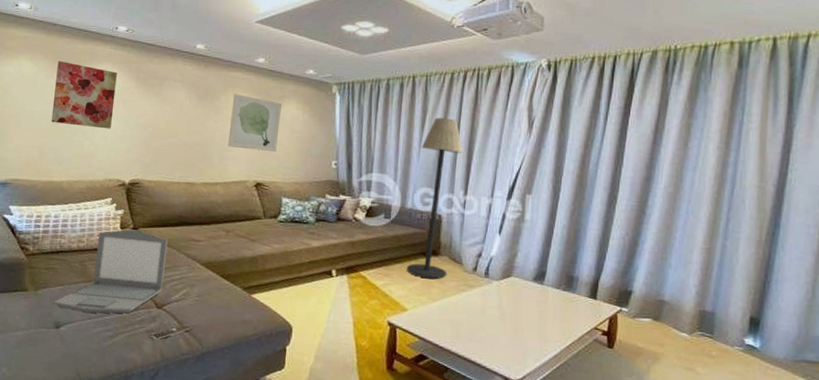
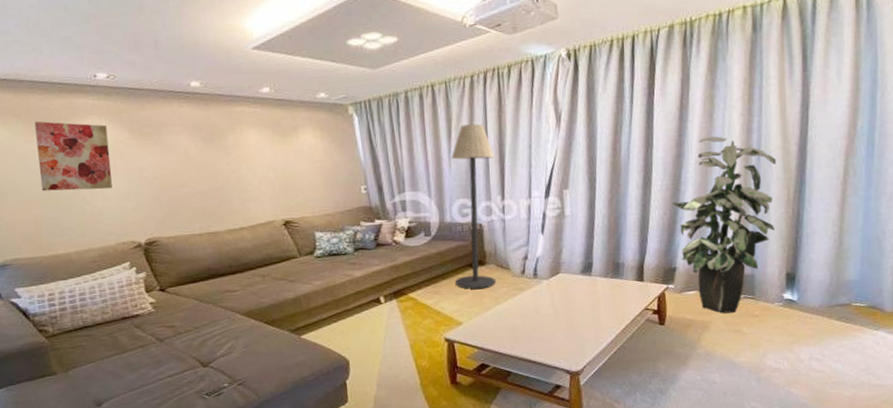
laptop: present [52,229,168,314] -> none [87,290,206,385]
wall art: present [227,94,282,152] -> none [242,130,300,188]
indoor plant: none [634,164,751,350] -> present [671,136,777,314]

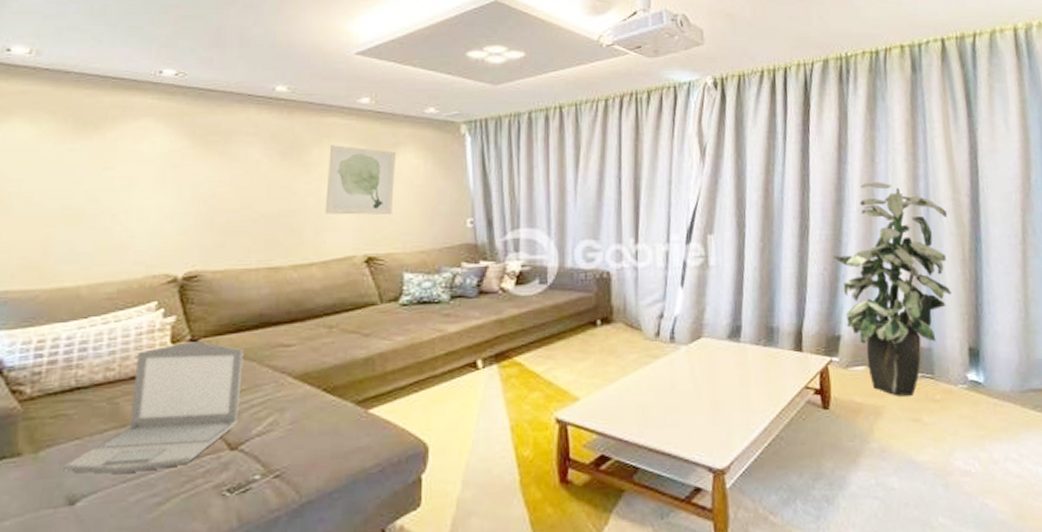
wall art: present [34,121,112,191] -> none [61,119,163,207]
laptop: none [87,290,206,385] -> present [63,341,244,474]
wall art: none [242,130,300,188] -> present [325,145,395,215]
floor lamp: present [451,124,497,290] -> none [574,153,628,355]

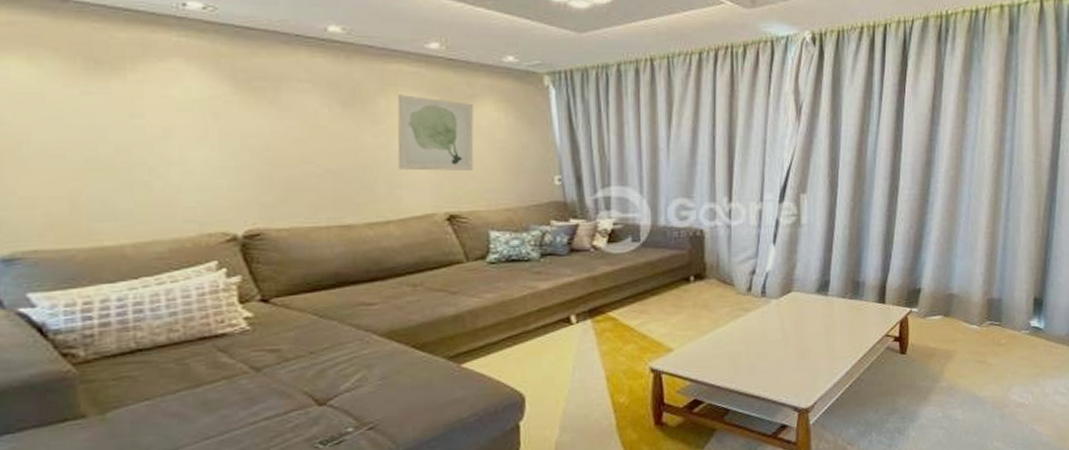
laptop: present [63,341,244,474] -> none [136,301,324,432]
indoor plant: present [832,182,951,397] -> none [918,144,1028,342]

